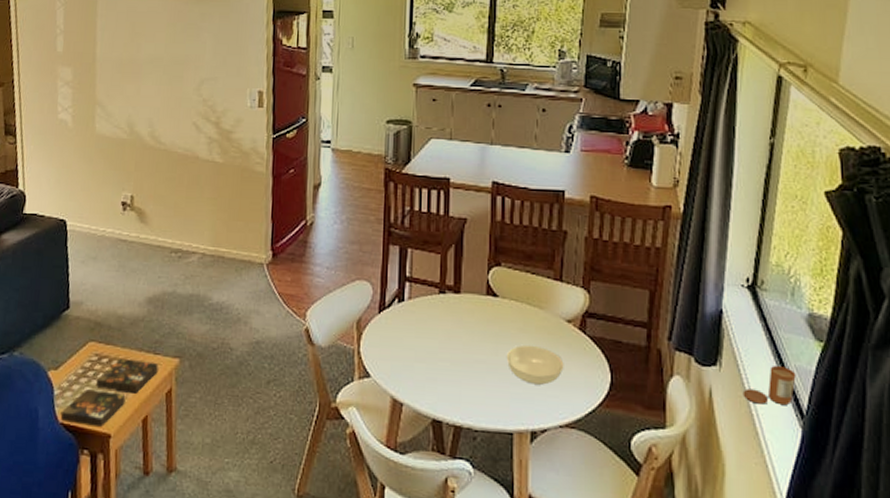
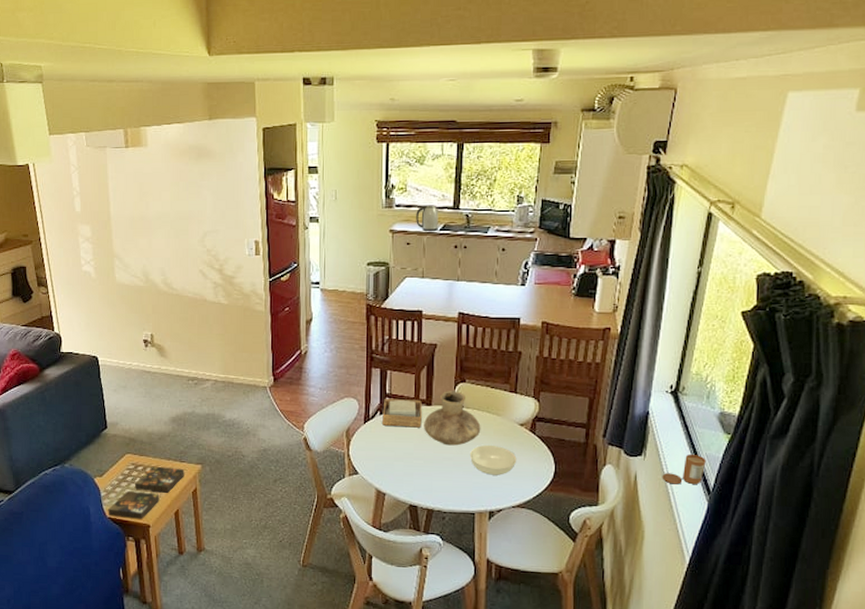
napkin holder: none [401,282,449,321] -> present [382,398,422,428]
kettle: none [443,57,469,88] -> present [416,205,439,232]
vase: none [451,276,520,345] -> present [424,391,481,446]

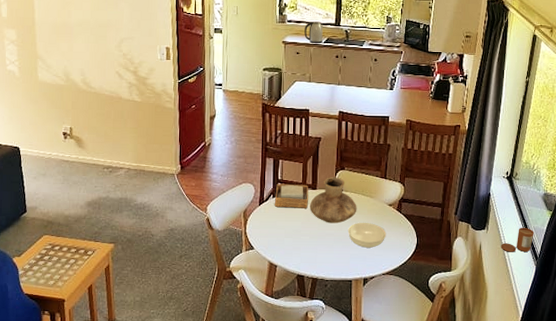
board game: present [108,466,184,520] -> none [25,246,98,295]

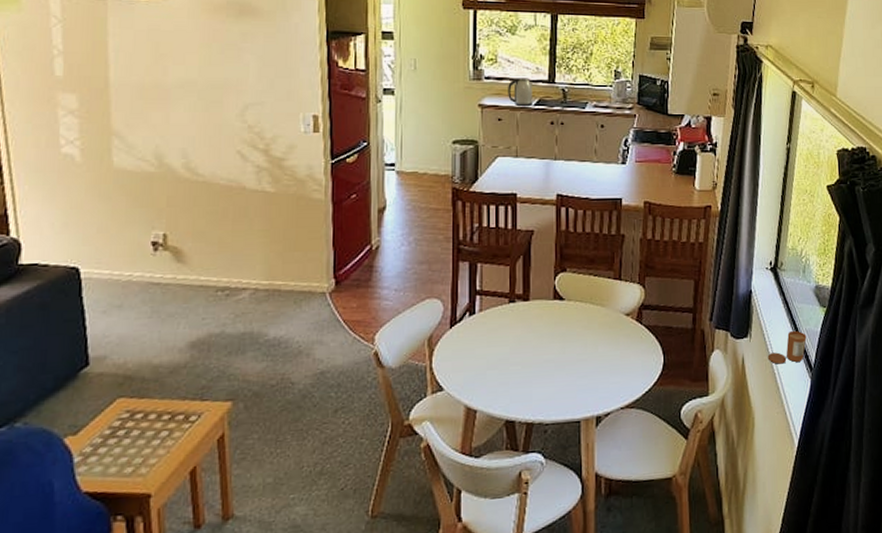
napkin holder: present [275,183,308,208] -> none [472,295,518,329]
vase: present [310,177,357,223] -> none [521,282,584,346]
bowl: present [347,222,386,248] -> none [572,340,624,375]

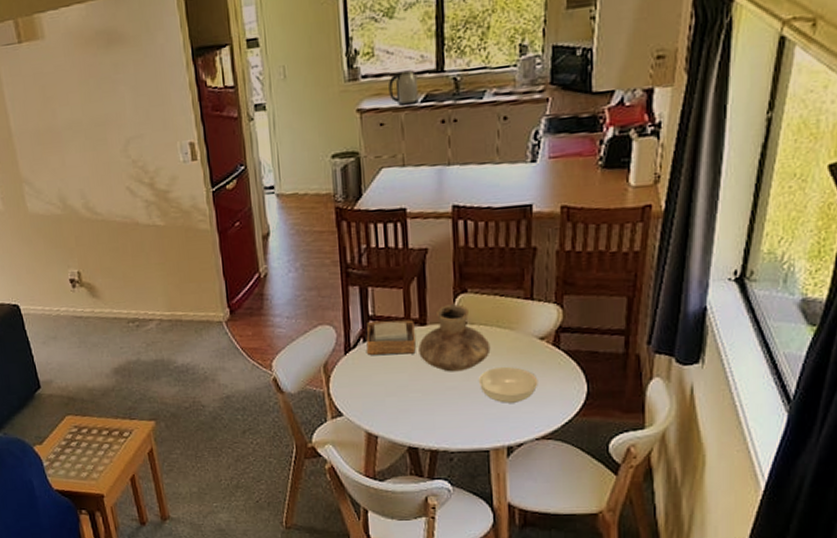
napkin holder: none [472,295,518,329] -> present [366,320,416,355]
vase: none [521,282,584,346] -> present [418,304,491,372]
bowl: none [572,340,624,375] -> present [478,366,538,403]
candle: present [767,330,807,364] -> none [726,354,785,395]

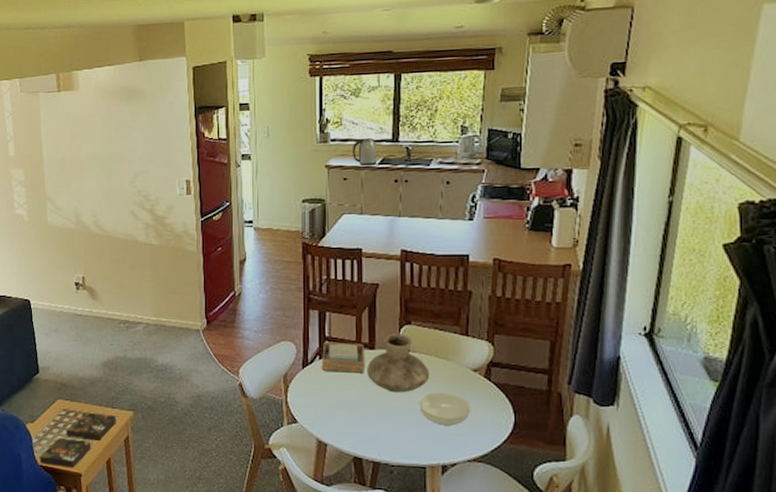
board game: none [53,427,137,490] -> present [39,412,116,469]

